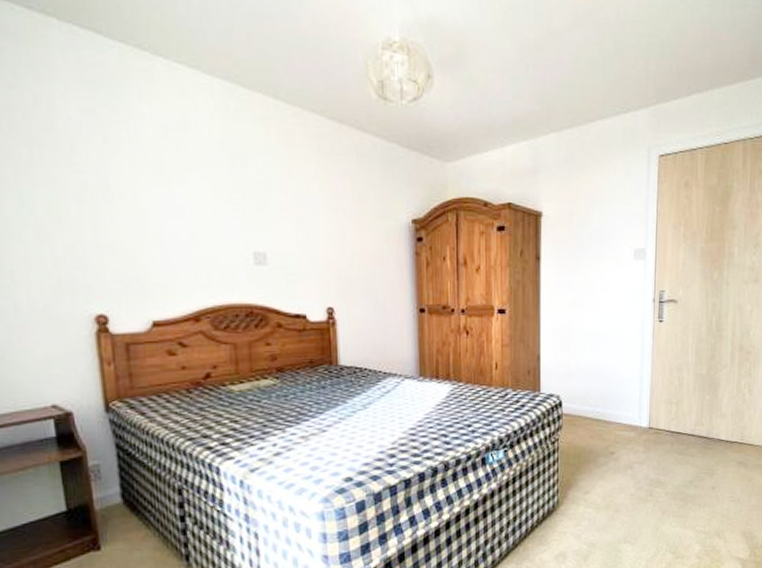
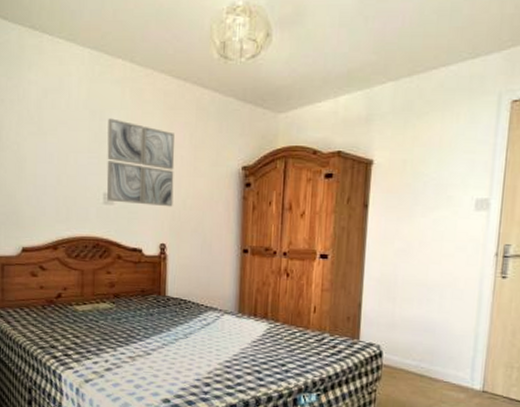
wall art: none [251,164,338,266] -> present [106,118,175,207]

